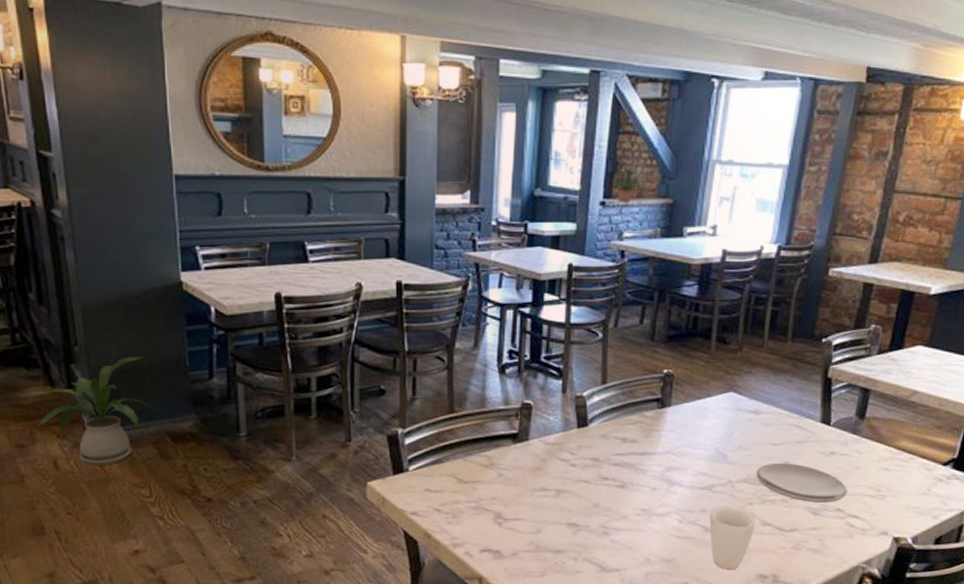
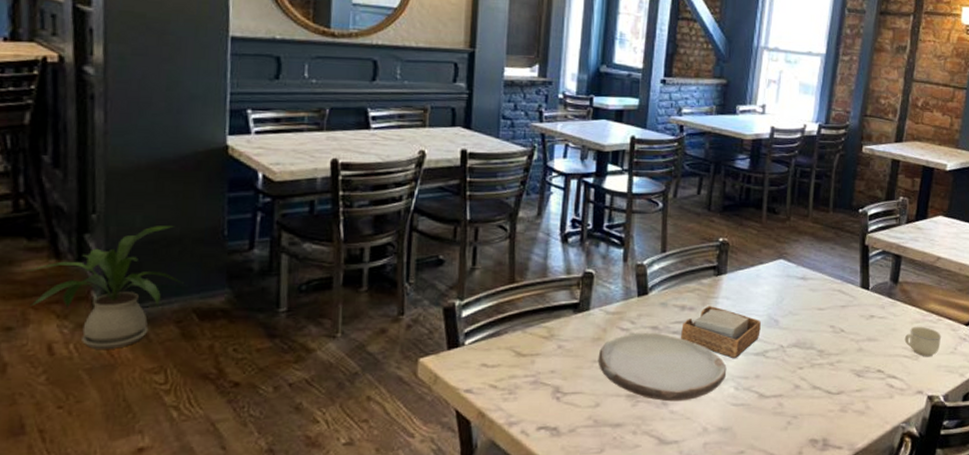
plate: none [538,464,671,532] -> present [598,333,727,402]
potted plant: present [611,163,646,203] -> none [671,46,703,82]
napkin holder: none [621,439,708,491] -> present [680,306,761,358]
cup: present [709,506,756,571] -> none [763,371,806,437]
plate: present [756,463,848,503] -> none [805,327,886,365]
cup: none [869,464,914,497] -> present [904,326,942,357]

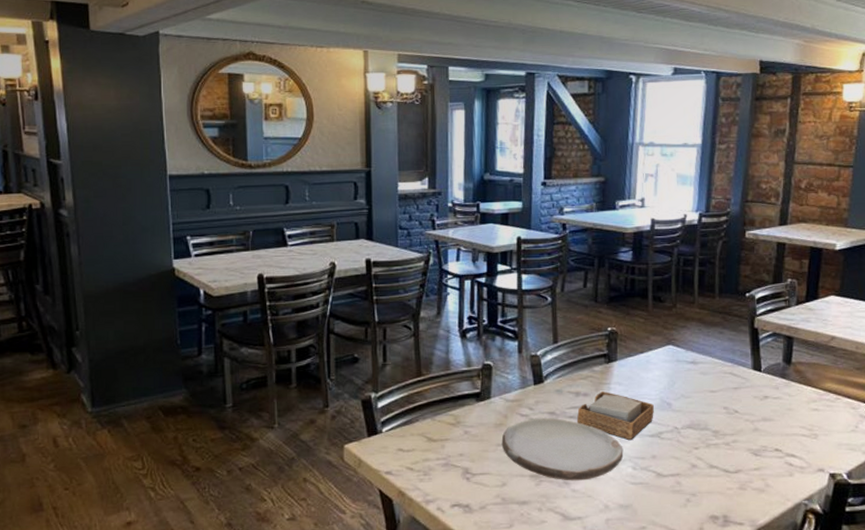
house plant: present [25,226,184,349] -> none [31,338,150,442]
cup: present [904,326,942,357] -> none [801,405,841,436]

